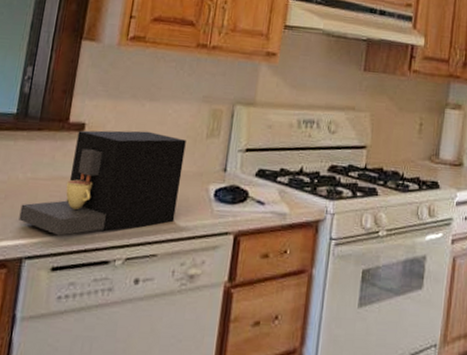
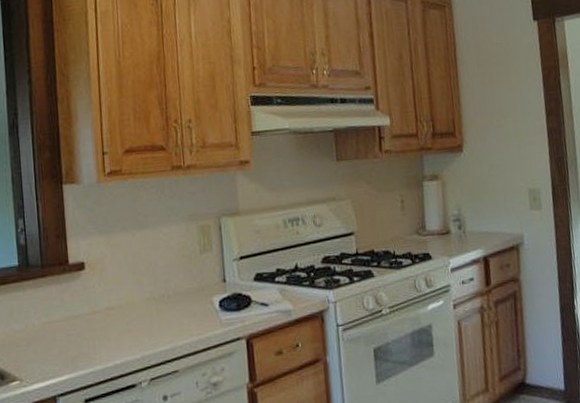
coffee maker: present [19,130,186,236] -> none [43,258,187,370]

